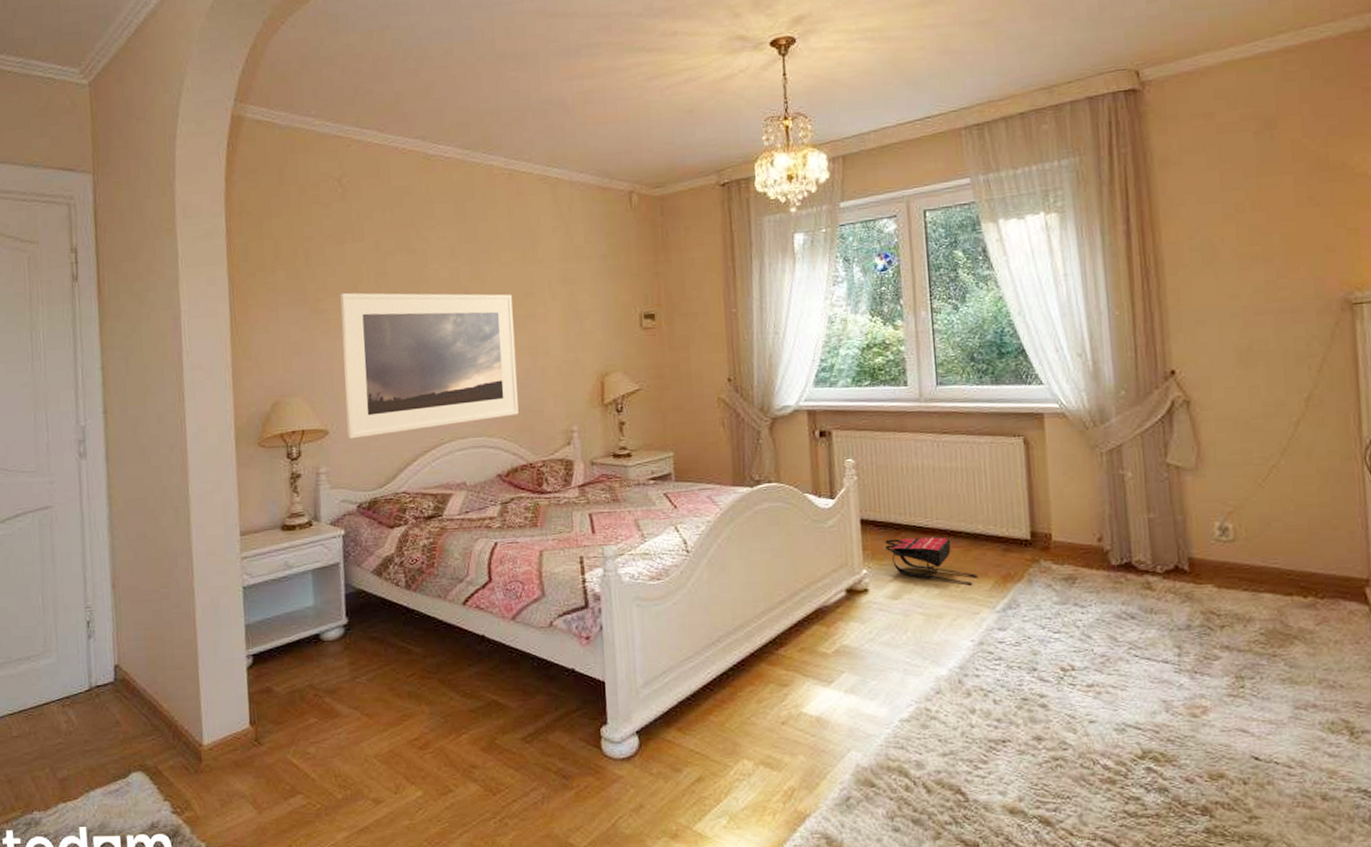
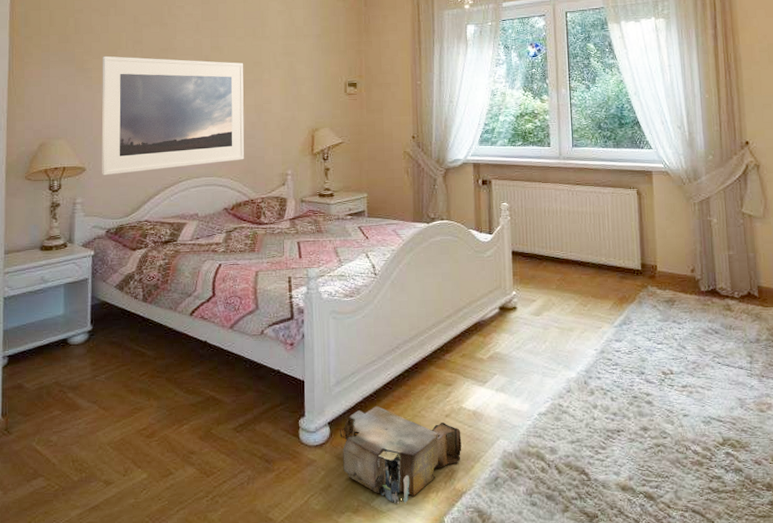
cardboard box: none [651,711,804,828] -> present [340,405,462,504]
backpack: present [885,536,978,585] -> none [531,266,601,305]

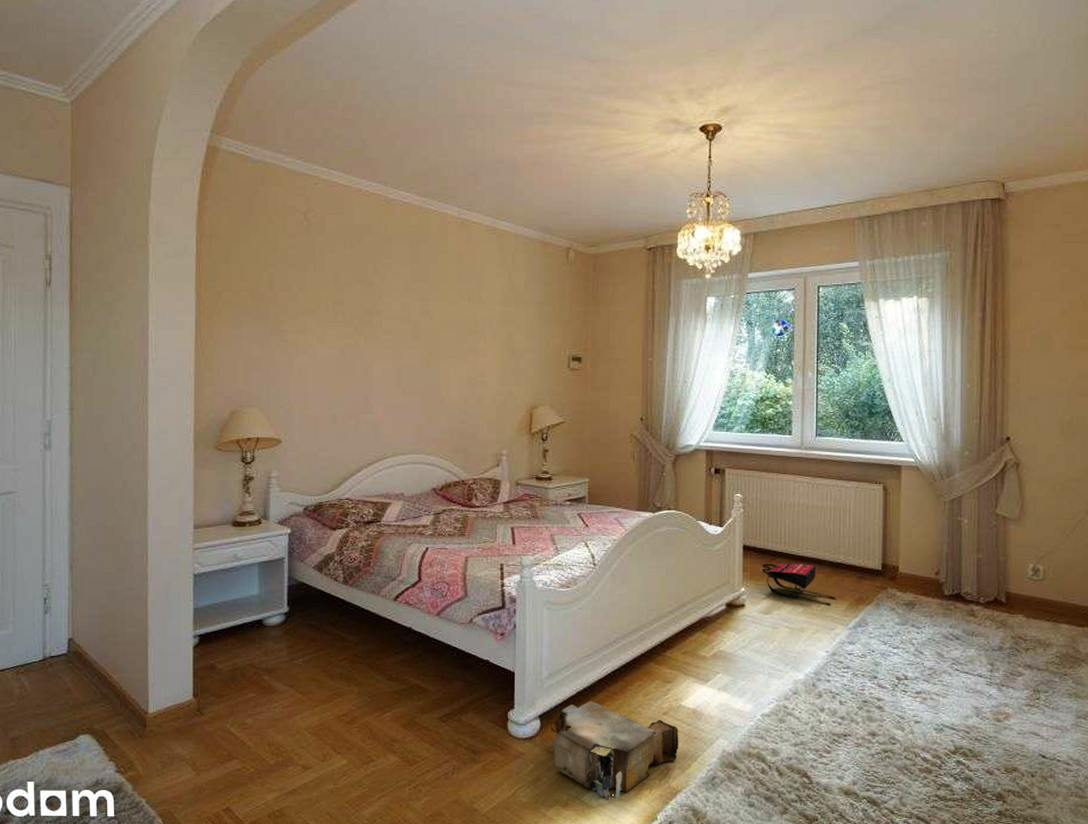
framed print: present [101,56,245,176] -> none [299,317,457,449]
backpack: none [531,266,601,305] -> present [762,563,836,606]

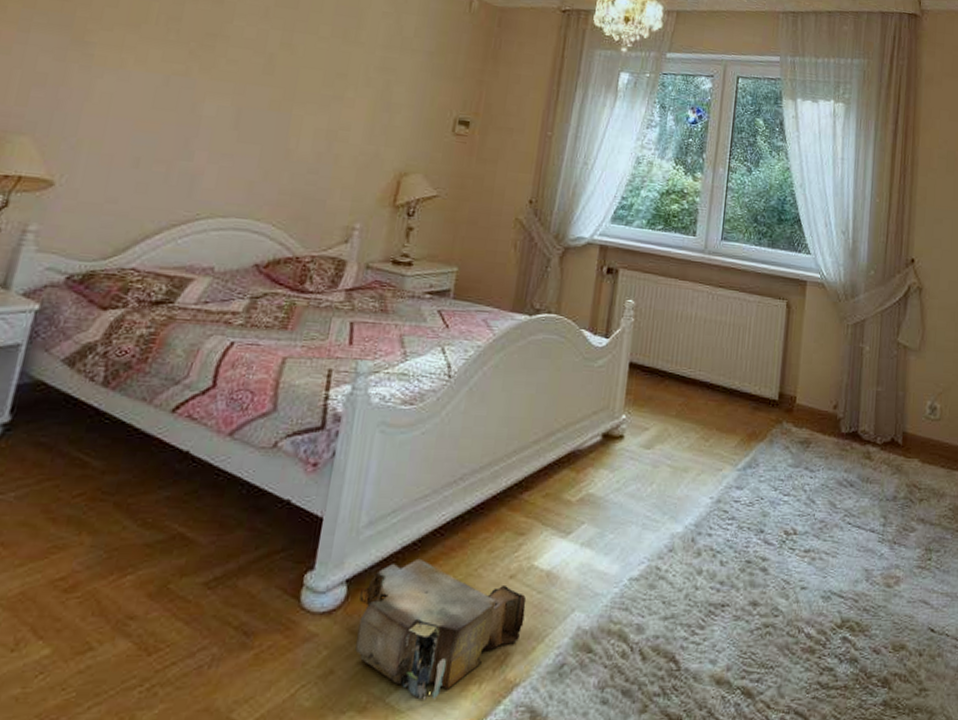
backpack: present [762,563,836,606] -> none [648,386,727,441]

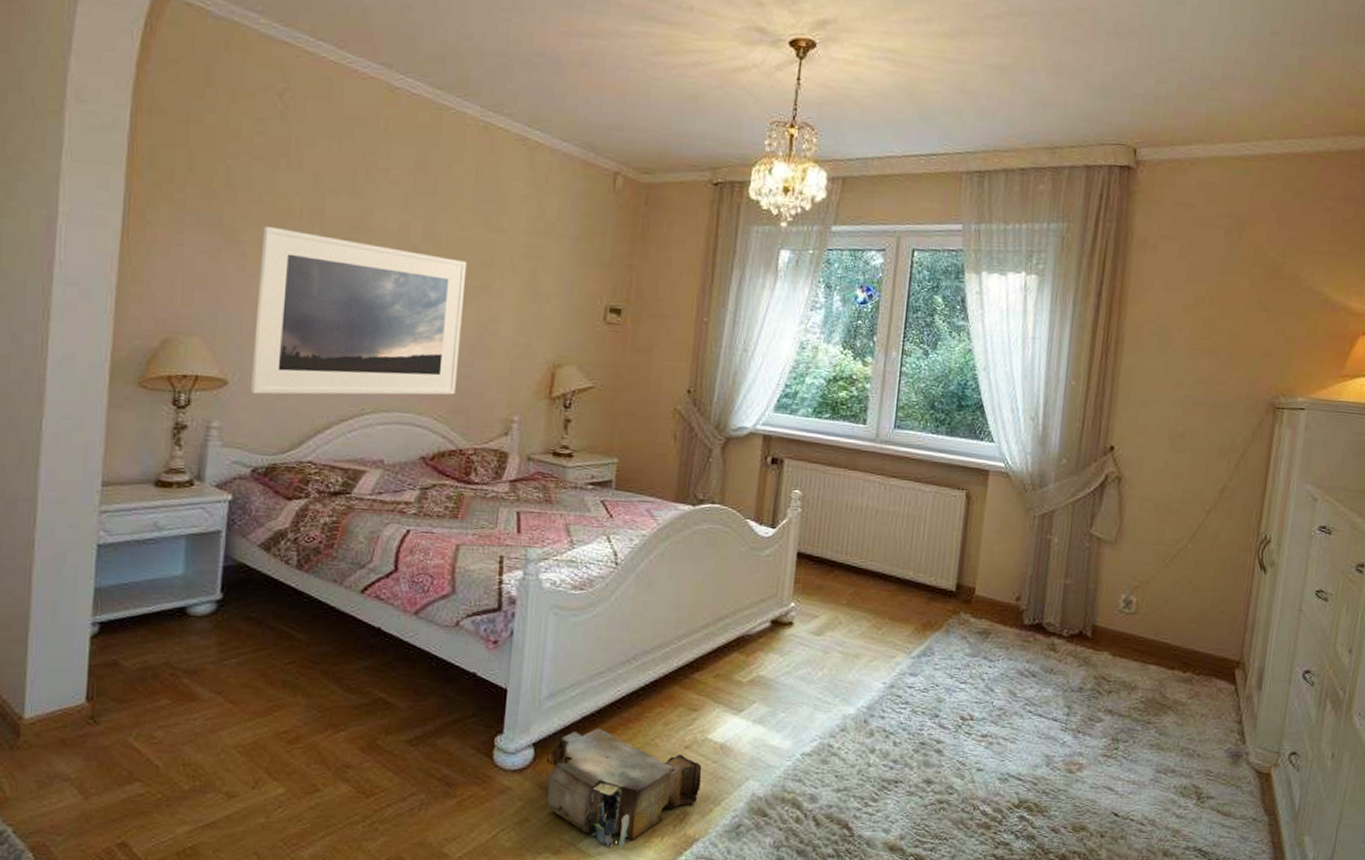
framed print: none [78,28,322,201] -> present [251,225,467,395]

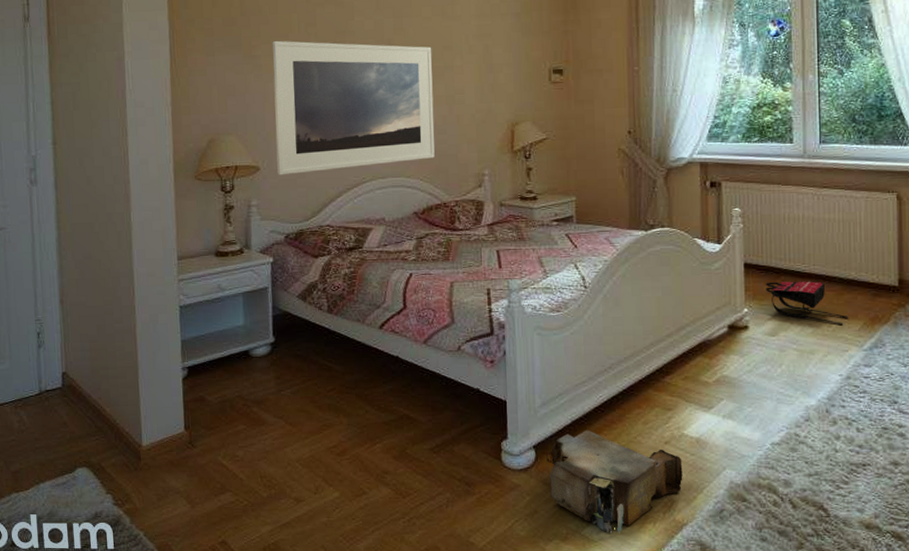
backpack: none [817,575,901,629] -> present [766,281,849,326]

